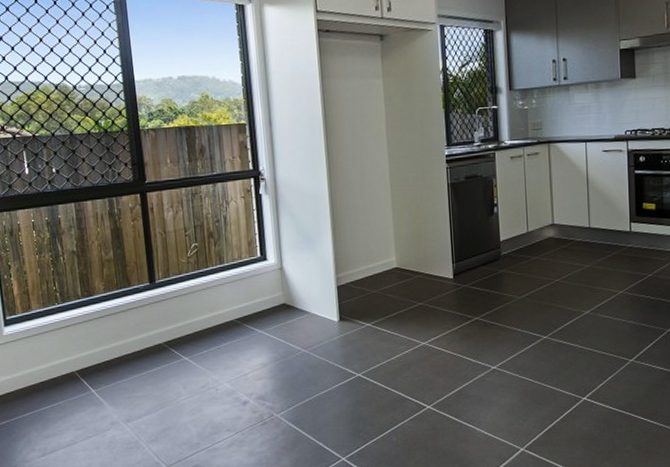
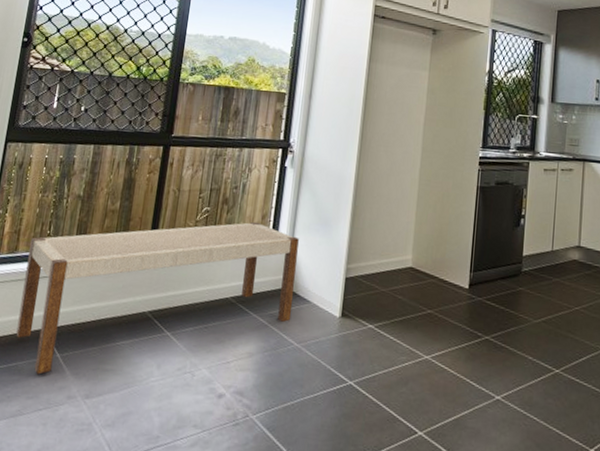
bench: none [40,249,294,409] -> present [16,221,299,375]

